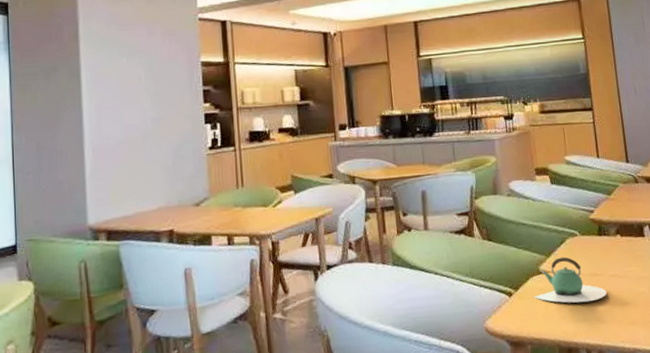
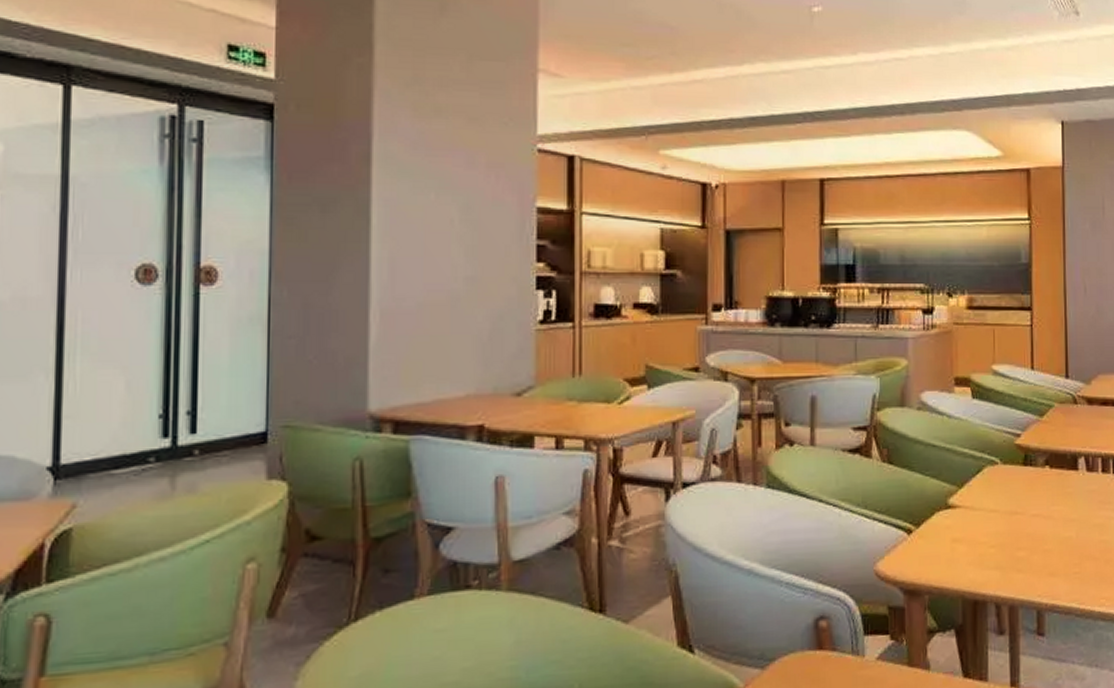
teapot: present [534,256,607,303] -> none [939,489,1026,546]

